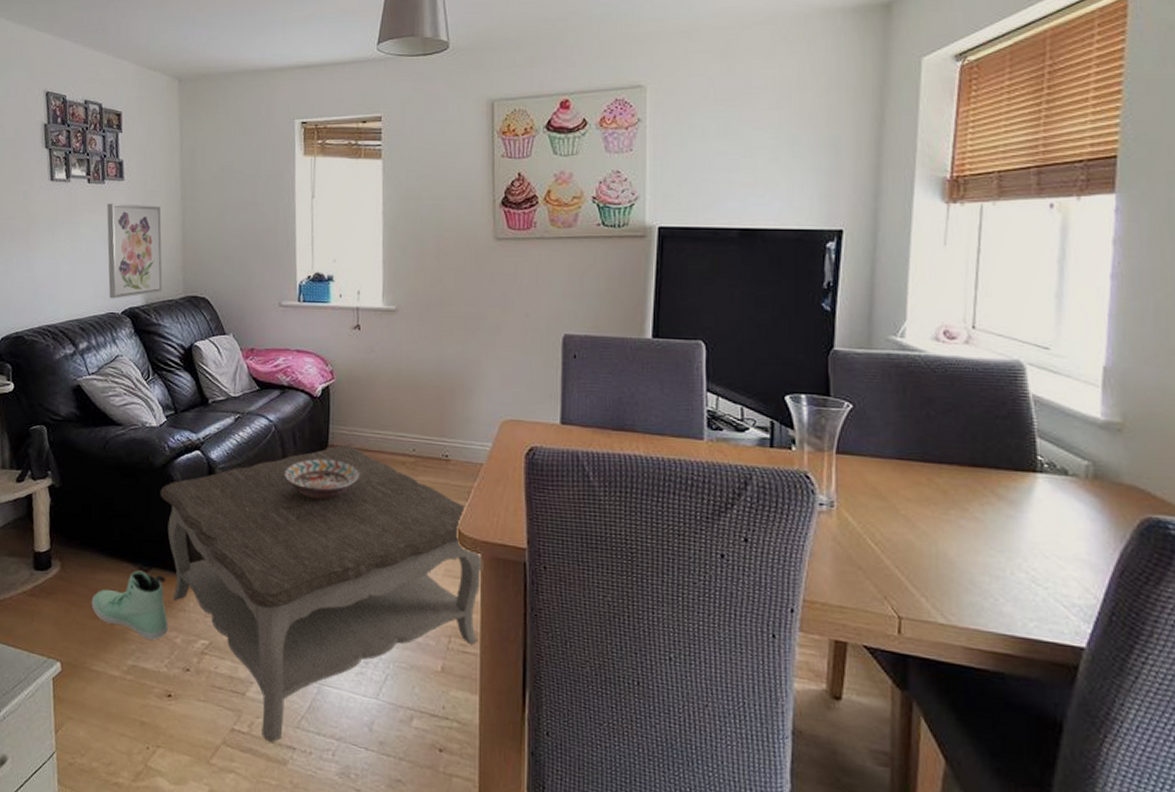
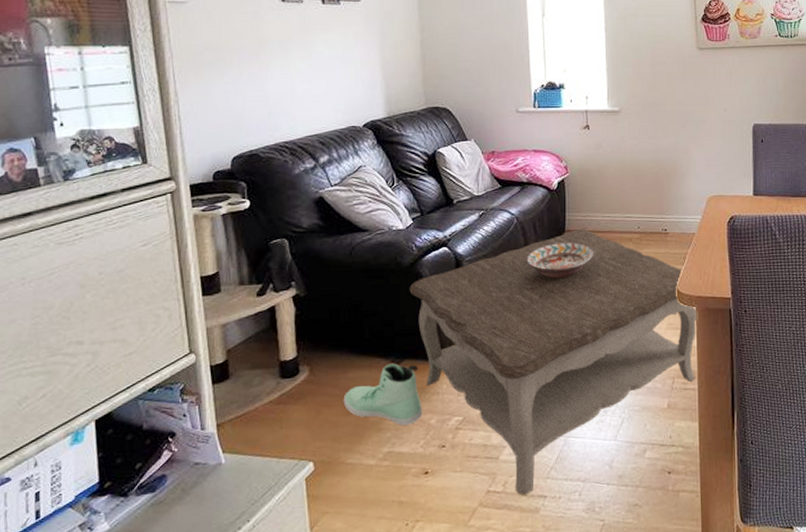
wall art: present [107,203,163,299] -> none [344,23,403,113]

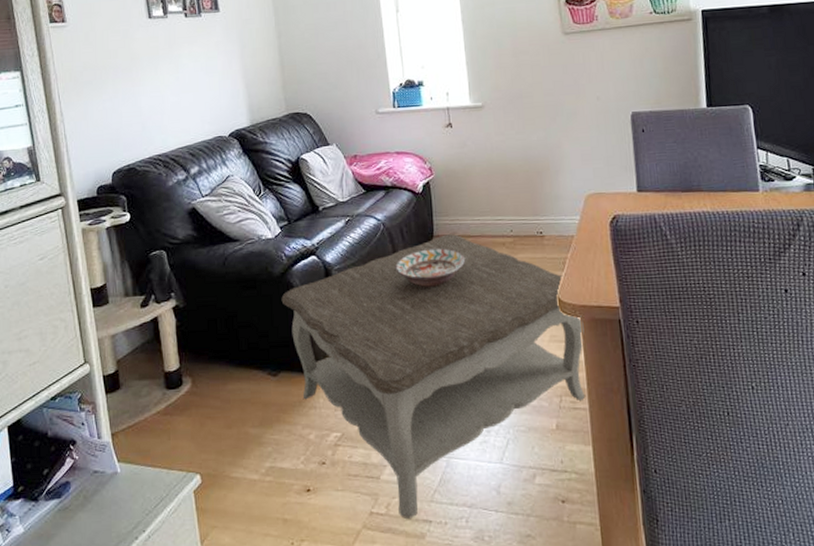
sneaker: present [343,363,423,425] -> none [224,375,301,440]

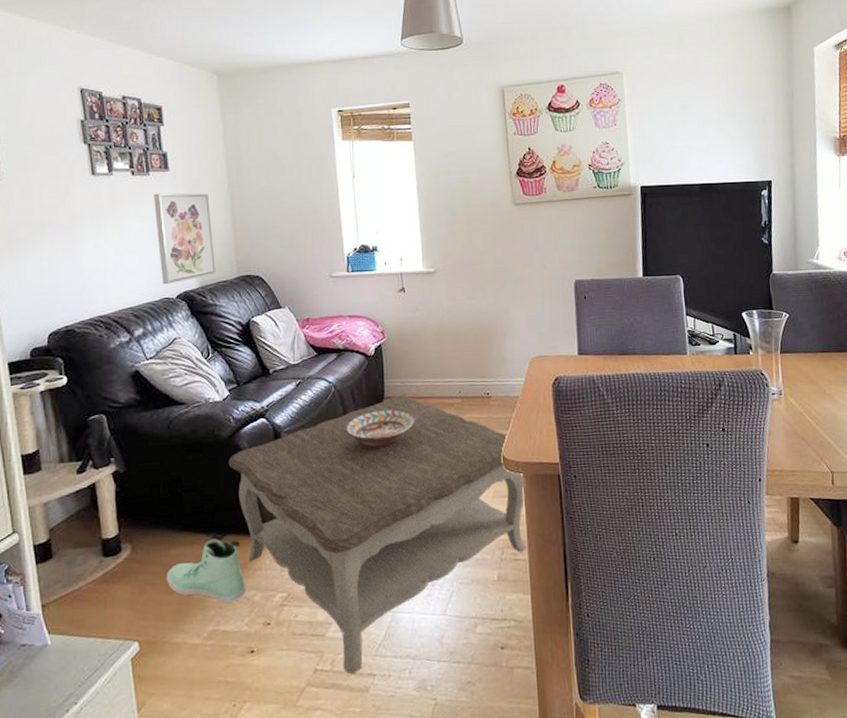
wall art: none [206,32,265,124] -> present [154,193,215,285]
sneaker: none [224,375,301,440] -> present [166,539,246,603]

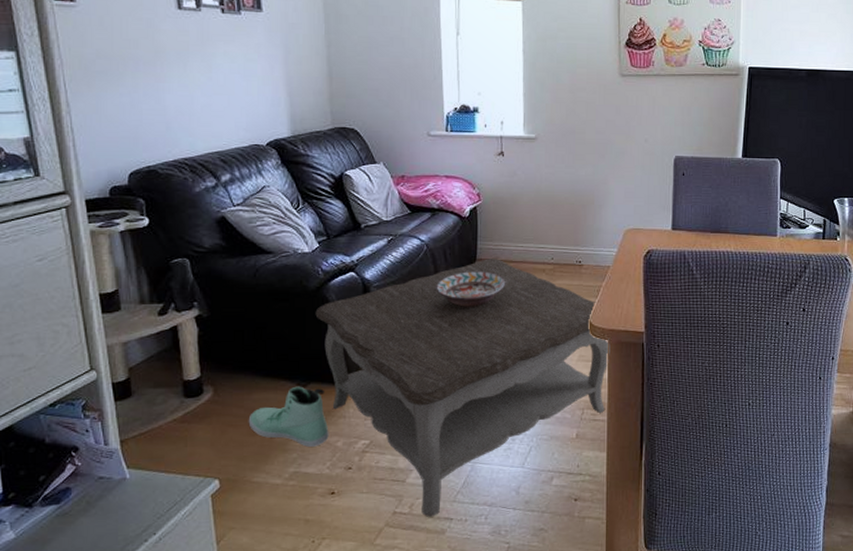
wall art: present [154,193,215,285] -> none [245,34,309,131]

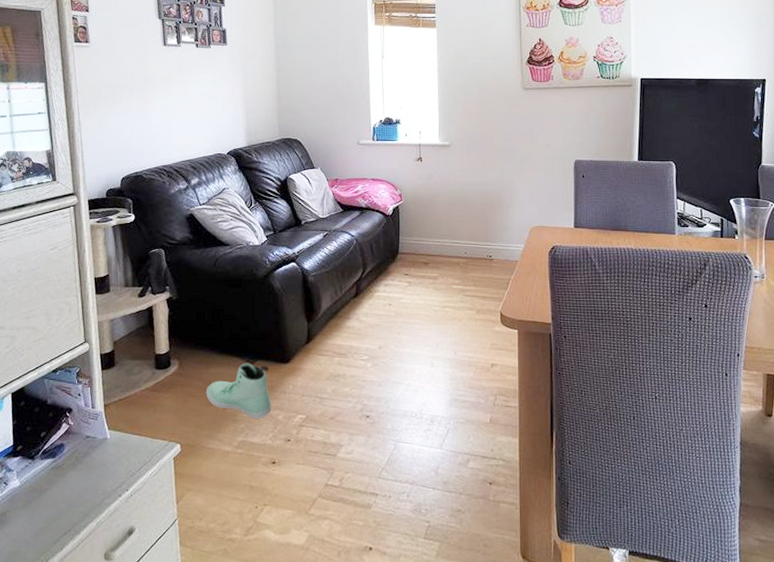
coffee table: present [315,259,610,517] -> none [262,252,520,491]
decorative bowl: present [436,271,505,307] -> none [364,264,423,296]

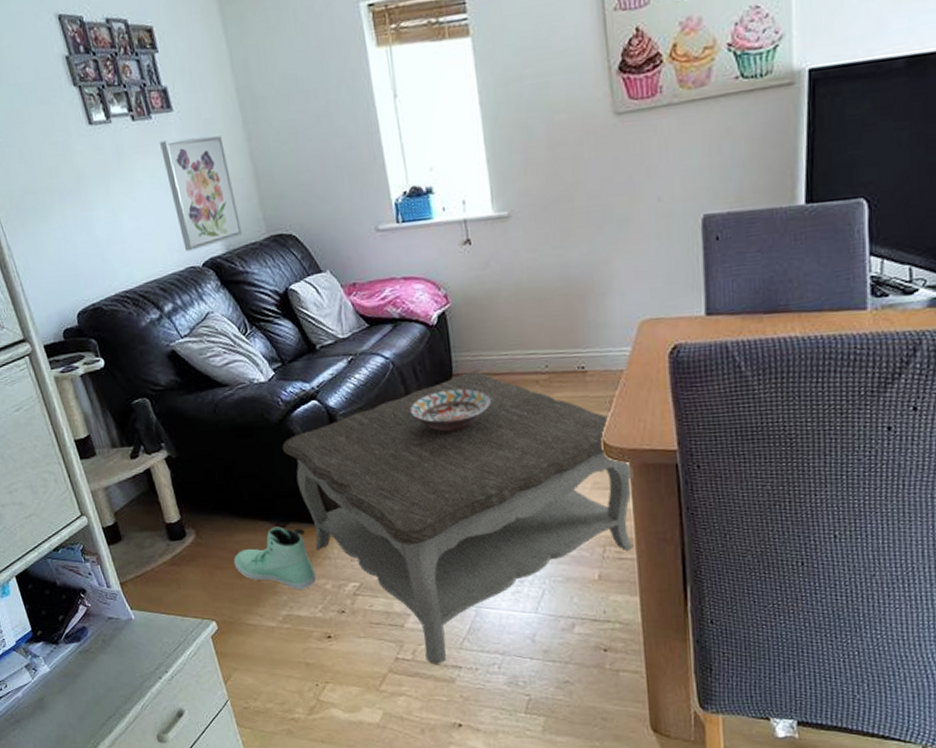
wall art: none [213,64,261,142] -> present [160,136,242,252]
coffee table: none [262,252,520,491] -> present [282,372,634,664]
decorative bowl: none [364,264,423,296] -> present [409,388,491,432]

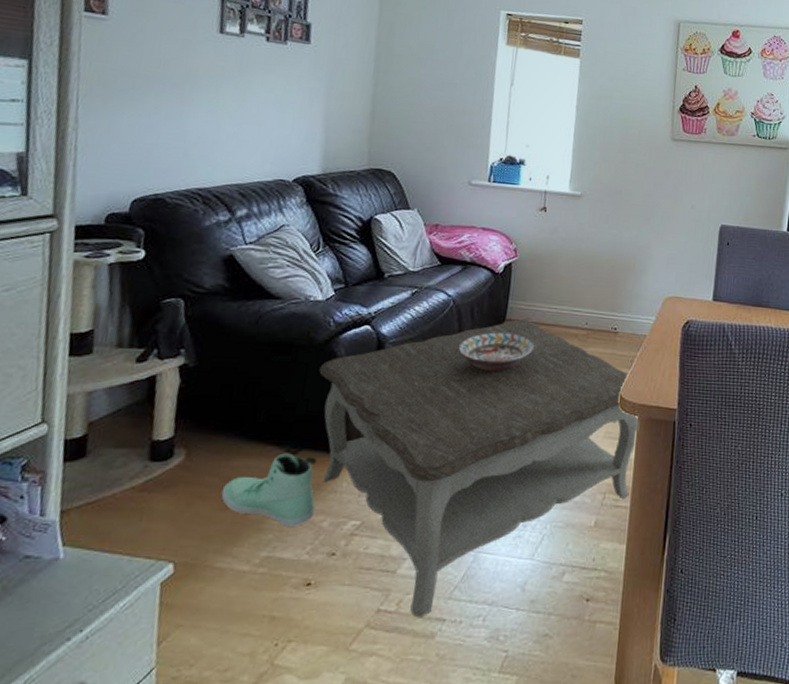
wall art: present [160,136,242,252] -> none [279,65,350,166]

